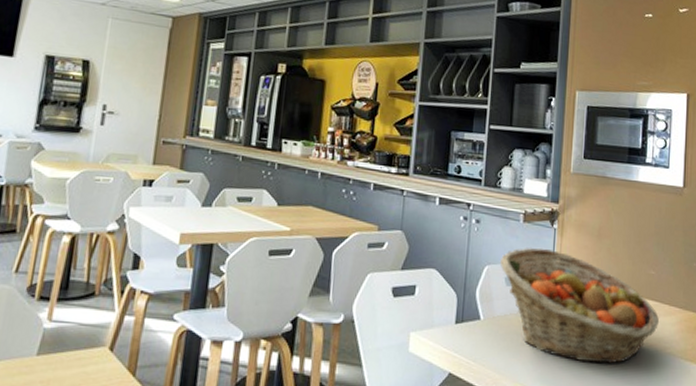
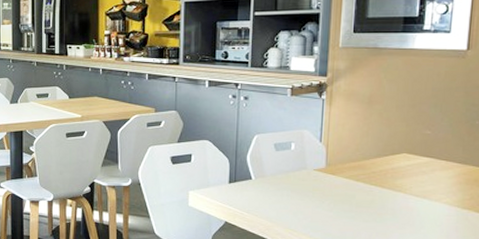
fruit basket: present [499,247,660,364] -> none [268,117,435,213]

